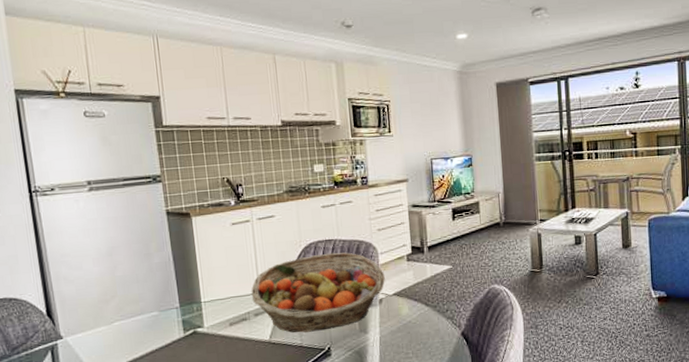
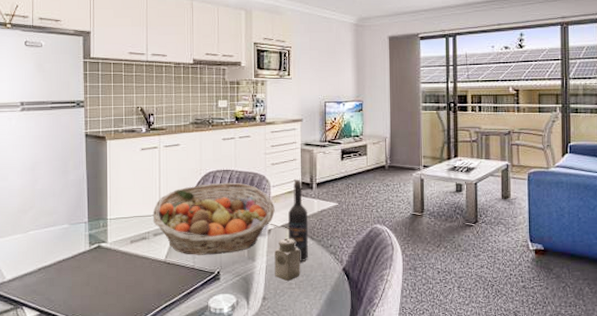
salt shaker: none [387,306,417,352] -> present [274,238,300,282]
wine bottle: none [399,244,424,331] -> present [288,180,309,263]

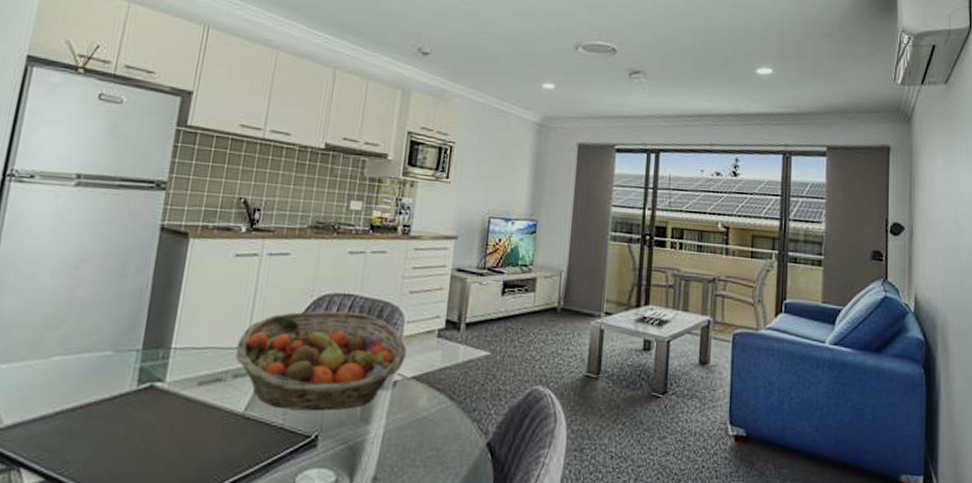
salt shaker: present [274,238,300,282] -> none [394,395,433,457]
wine bottle: present [288,180,309,263] -> none [419,316,450,431]

